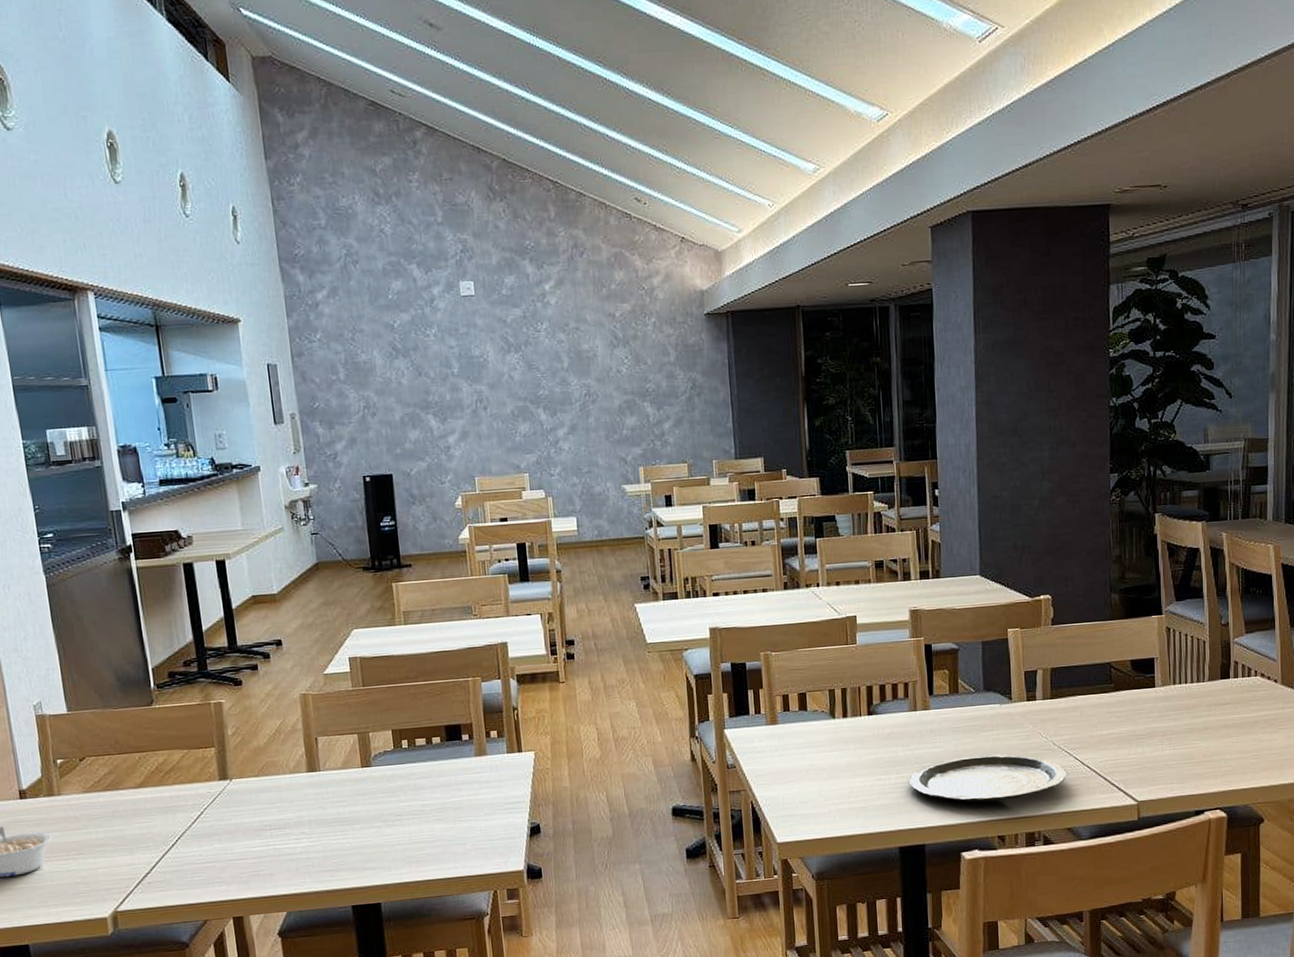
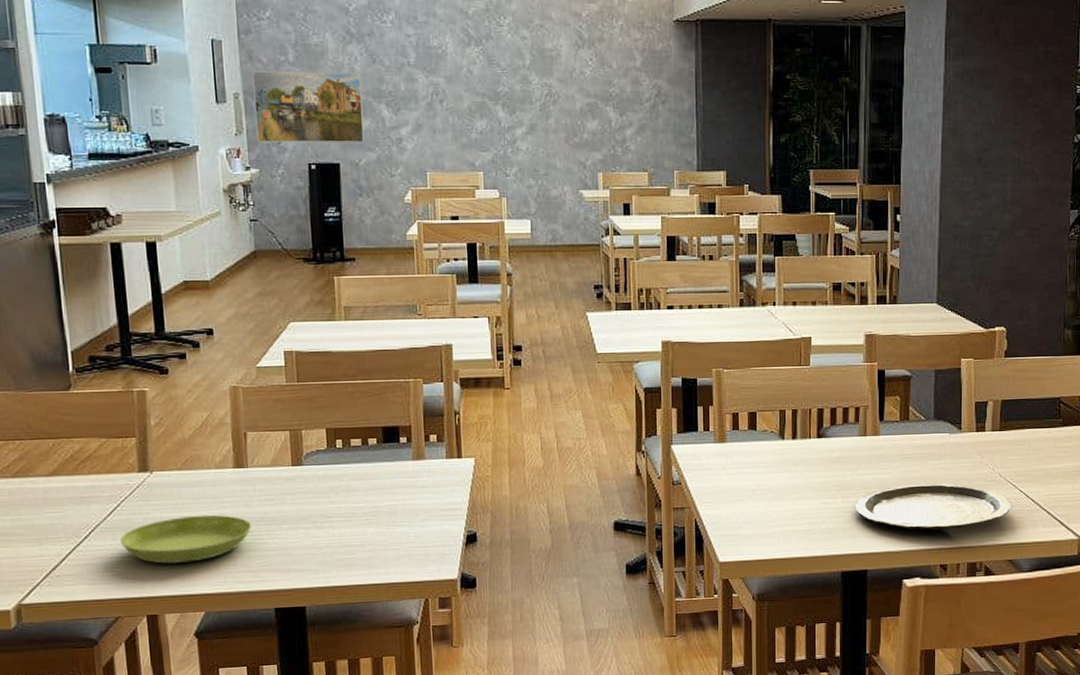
saucer: none [204,818,326,867] -> present [119,515,251,564]
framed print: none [306,386,415,459] -> present [252,71,364,142]

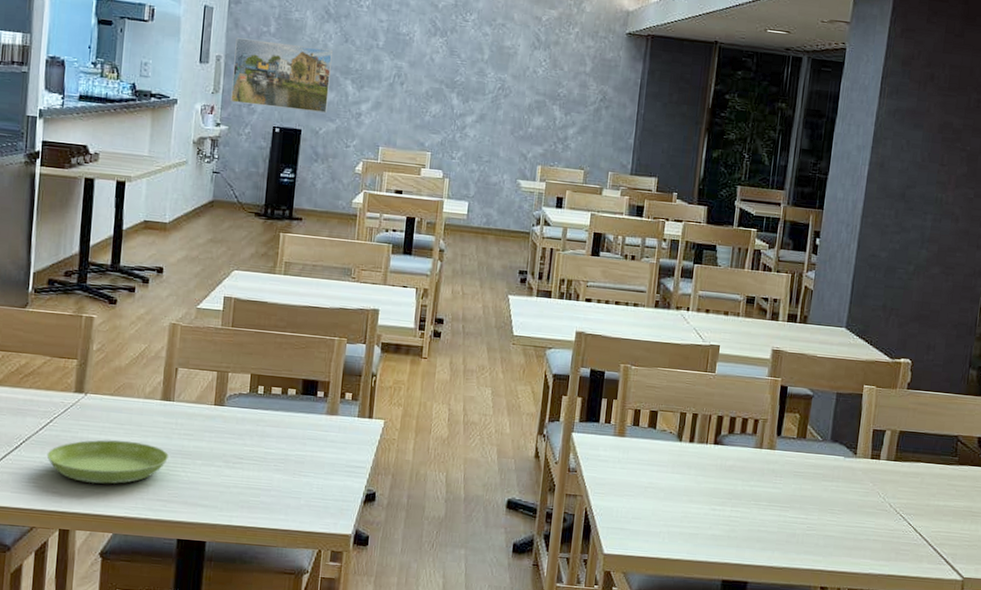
plate: present [854,483,1011,531] -> none [742,502,899,553]

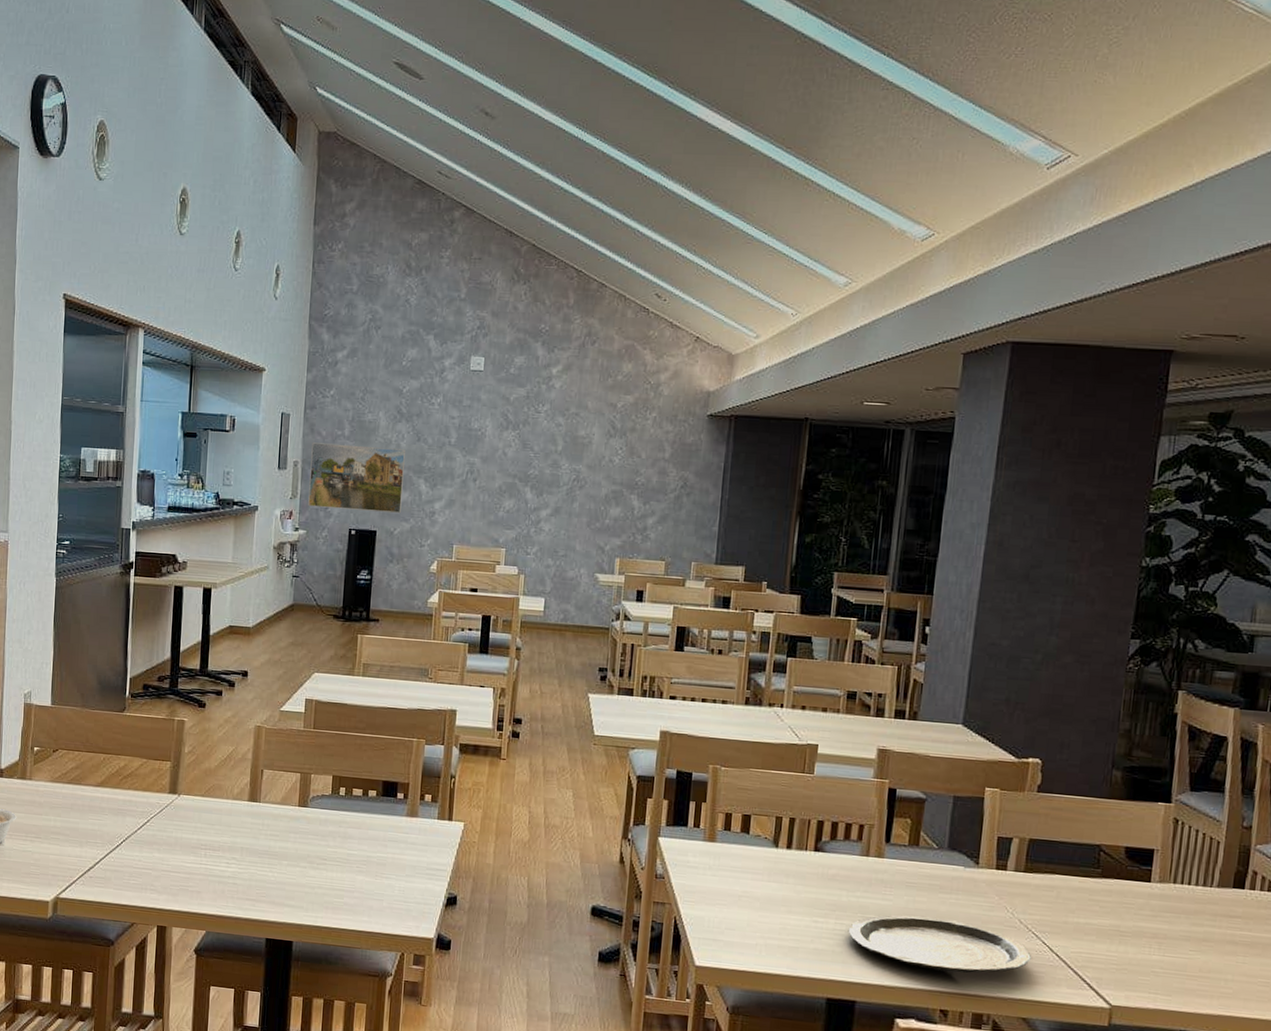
saucer: present [46,439,168,484] -> none [144,839,256,883]
plate: none [742,502,899,553] -> present [848,915,1031,973]

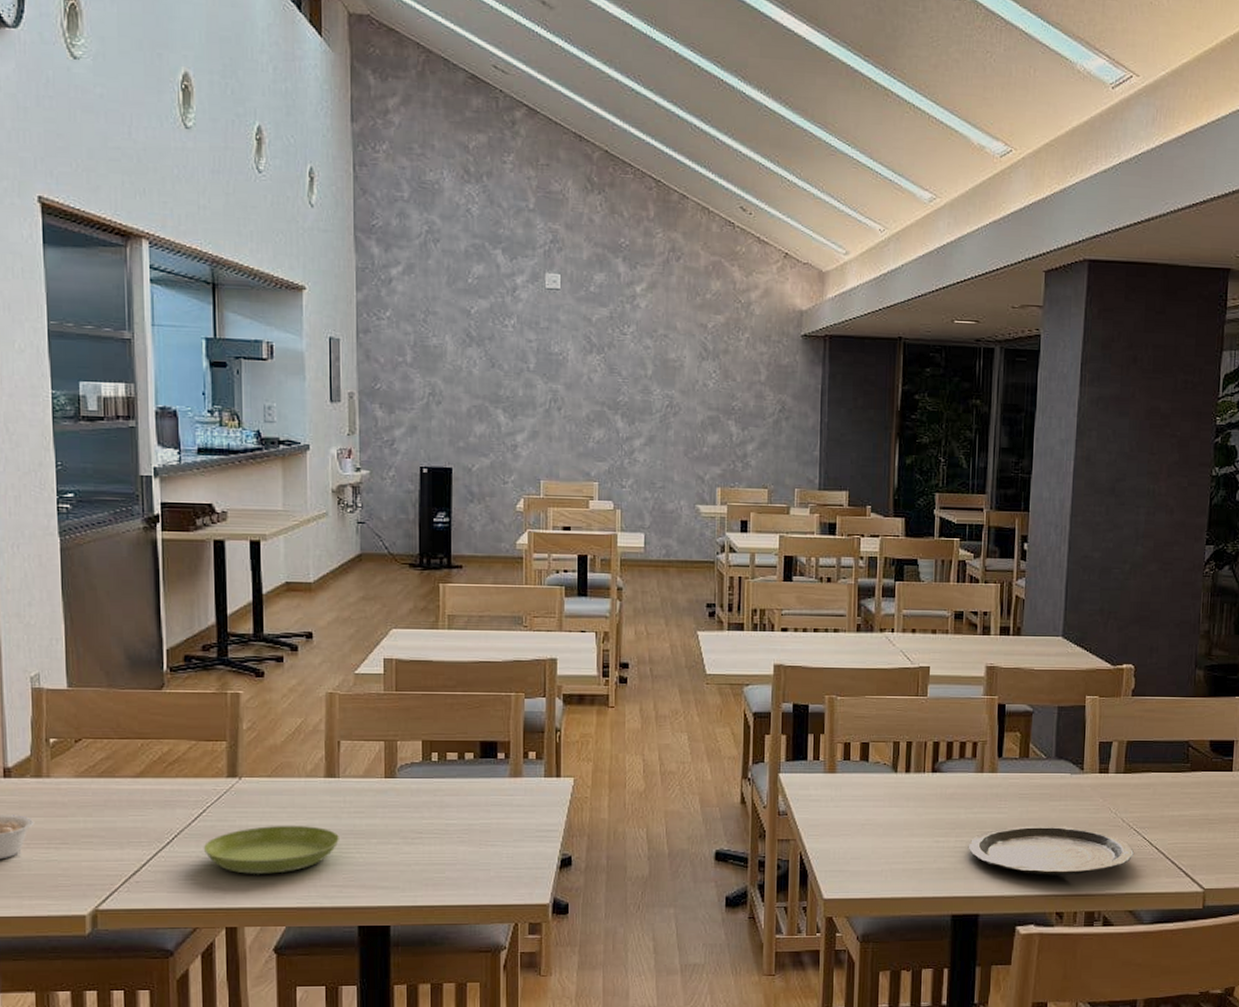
saucer: none [144,839,256,883] -> present [203,825,339,874]
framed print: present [308,442,405,513] -> none [369,371,479,447]

